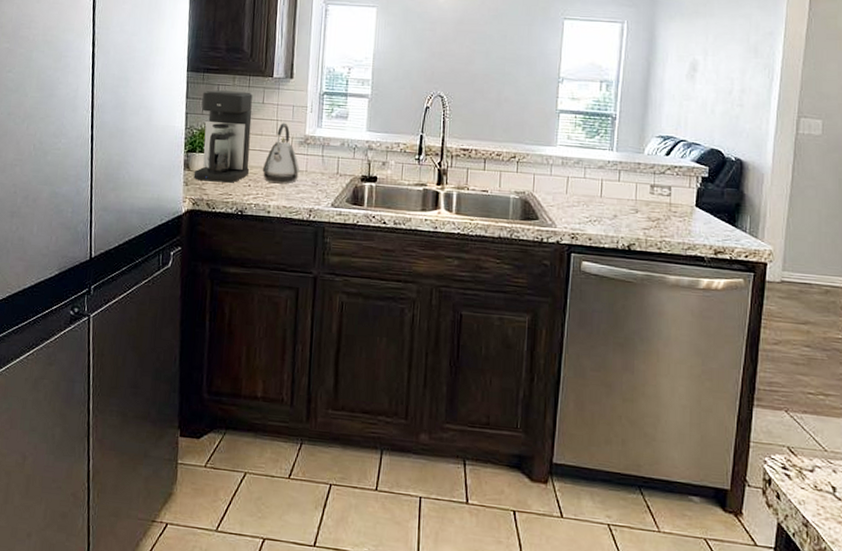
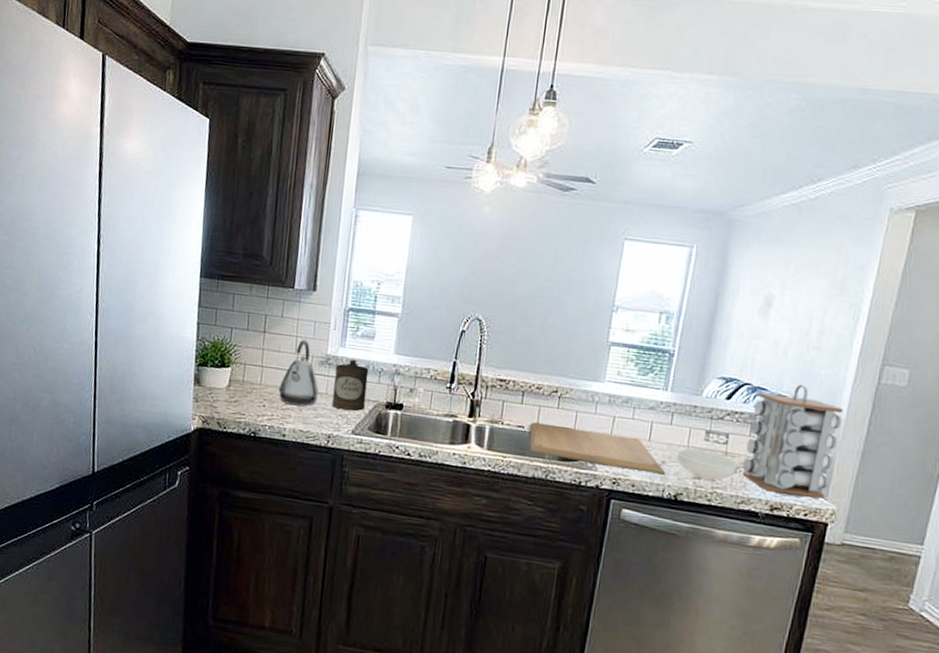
coffee maker: present [193,90,253,183] -> none [204,299,271,402]
canister: none [312,138,344,186] -> present [332,359,369,411]
chopping board: none [492,186,619,227] -> present [529,422,666,475]
bowl: none [626,202,684,231] -> present [676,448,741,482]
spice rack: none [686,138,769,241] -> present [742,384,844,499]

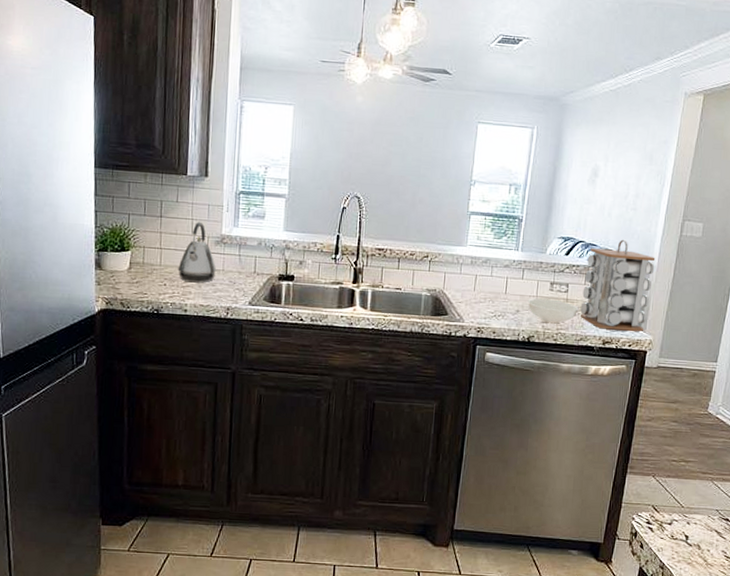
canister: present [332,359,369,411] -> none [229,237,261,285]
chopping board: present [529,422,666,475] -> none [405,284,520,321]

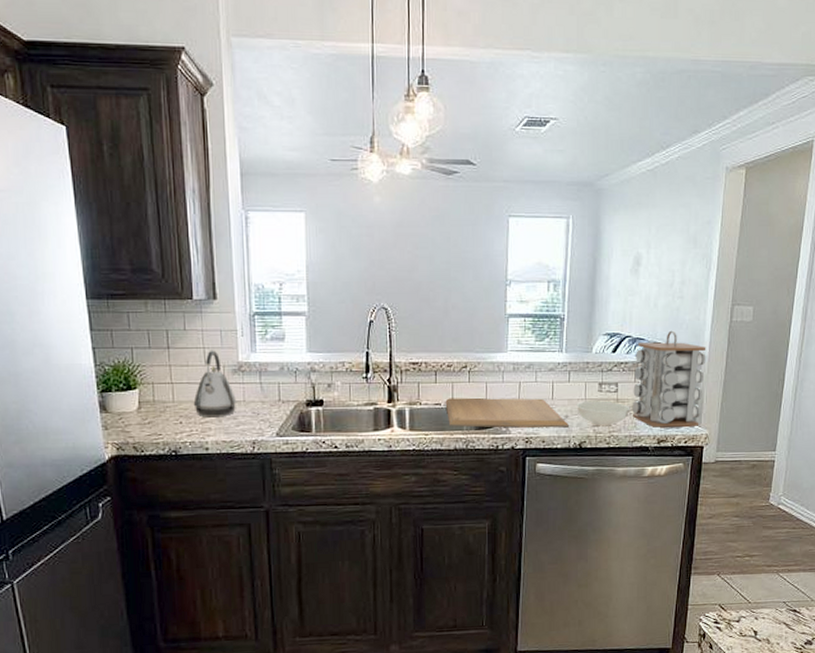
chopping board: none [405,284,520,321] -> present [445,398,570,428]

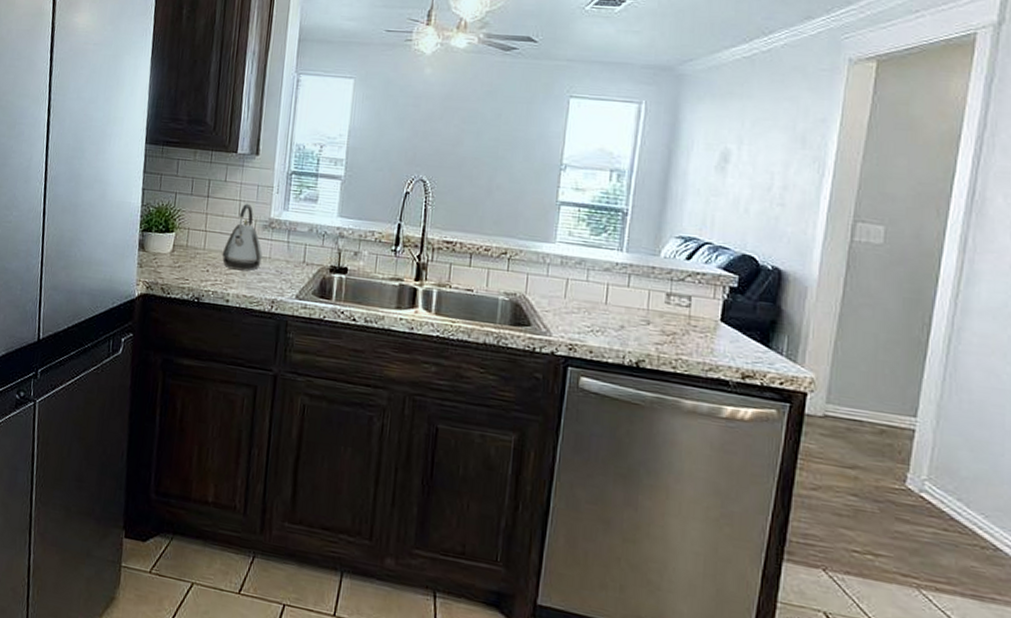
chopping board: present [445,398,570,428] -> none [478,285,626,340]
bowl: present [576,401,630,427] -> none [635,312,706,347]
spice rack: present [632,330,706,428] -> none [708,242,815,366]

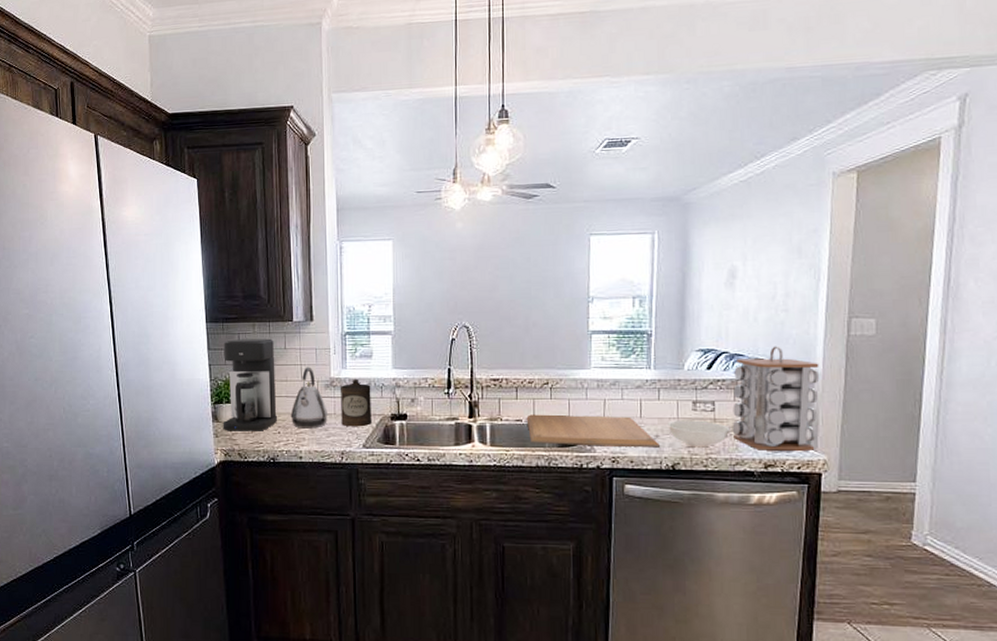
coffee maker: none [148,165,214,267] -> present [223,338,277,431]
canister: none [275,222,312,276] -> present [341,378,372,427]
chopping board: none [478,285,626,340] -> present [526,414,661,448]
bowl: none [635,312,706,347] -> present [668,420,730,448]
spice rack: none [708,242,815,366] -> present [732,346,820,452]

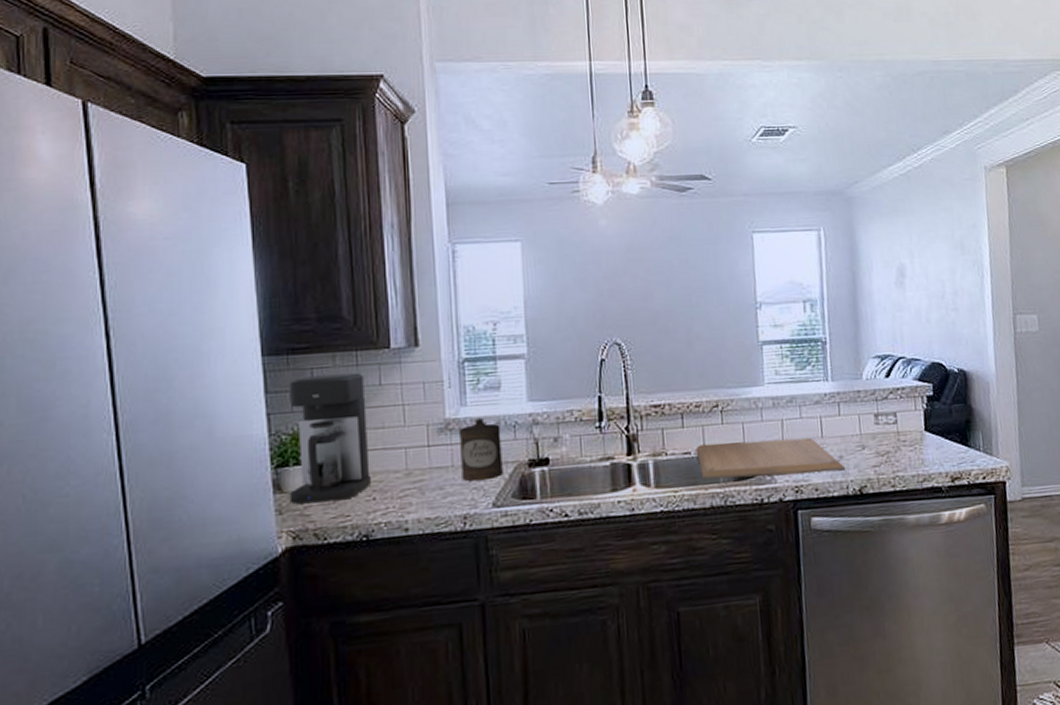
kettle: present [290,366,329,429] -> none [390,406,444,490]
bowl: present [668,420,730,448] -> none [851,435,915,466]
spice rack: present [732,346,820,452] -> none [912,347,997,463]

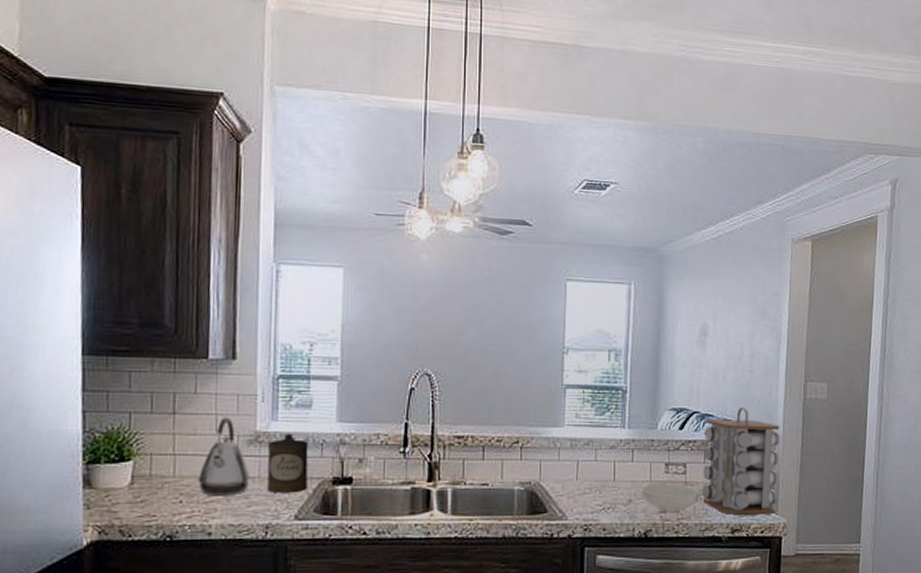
coffee maker: present [289,372,371,504] -> none [98,378,181,501]
kettle: none [390,406,444,490] -> present [198,417,251,496]
chopping board: present [695,437,846,480] -> none [493,477,634,514]
bowl: none [851,435,915,466] -> present [641,483,700,513]
spice rack: none [912,347,997,463] -> present [702,407,781,516]

